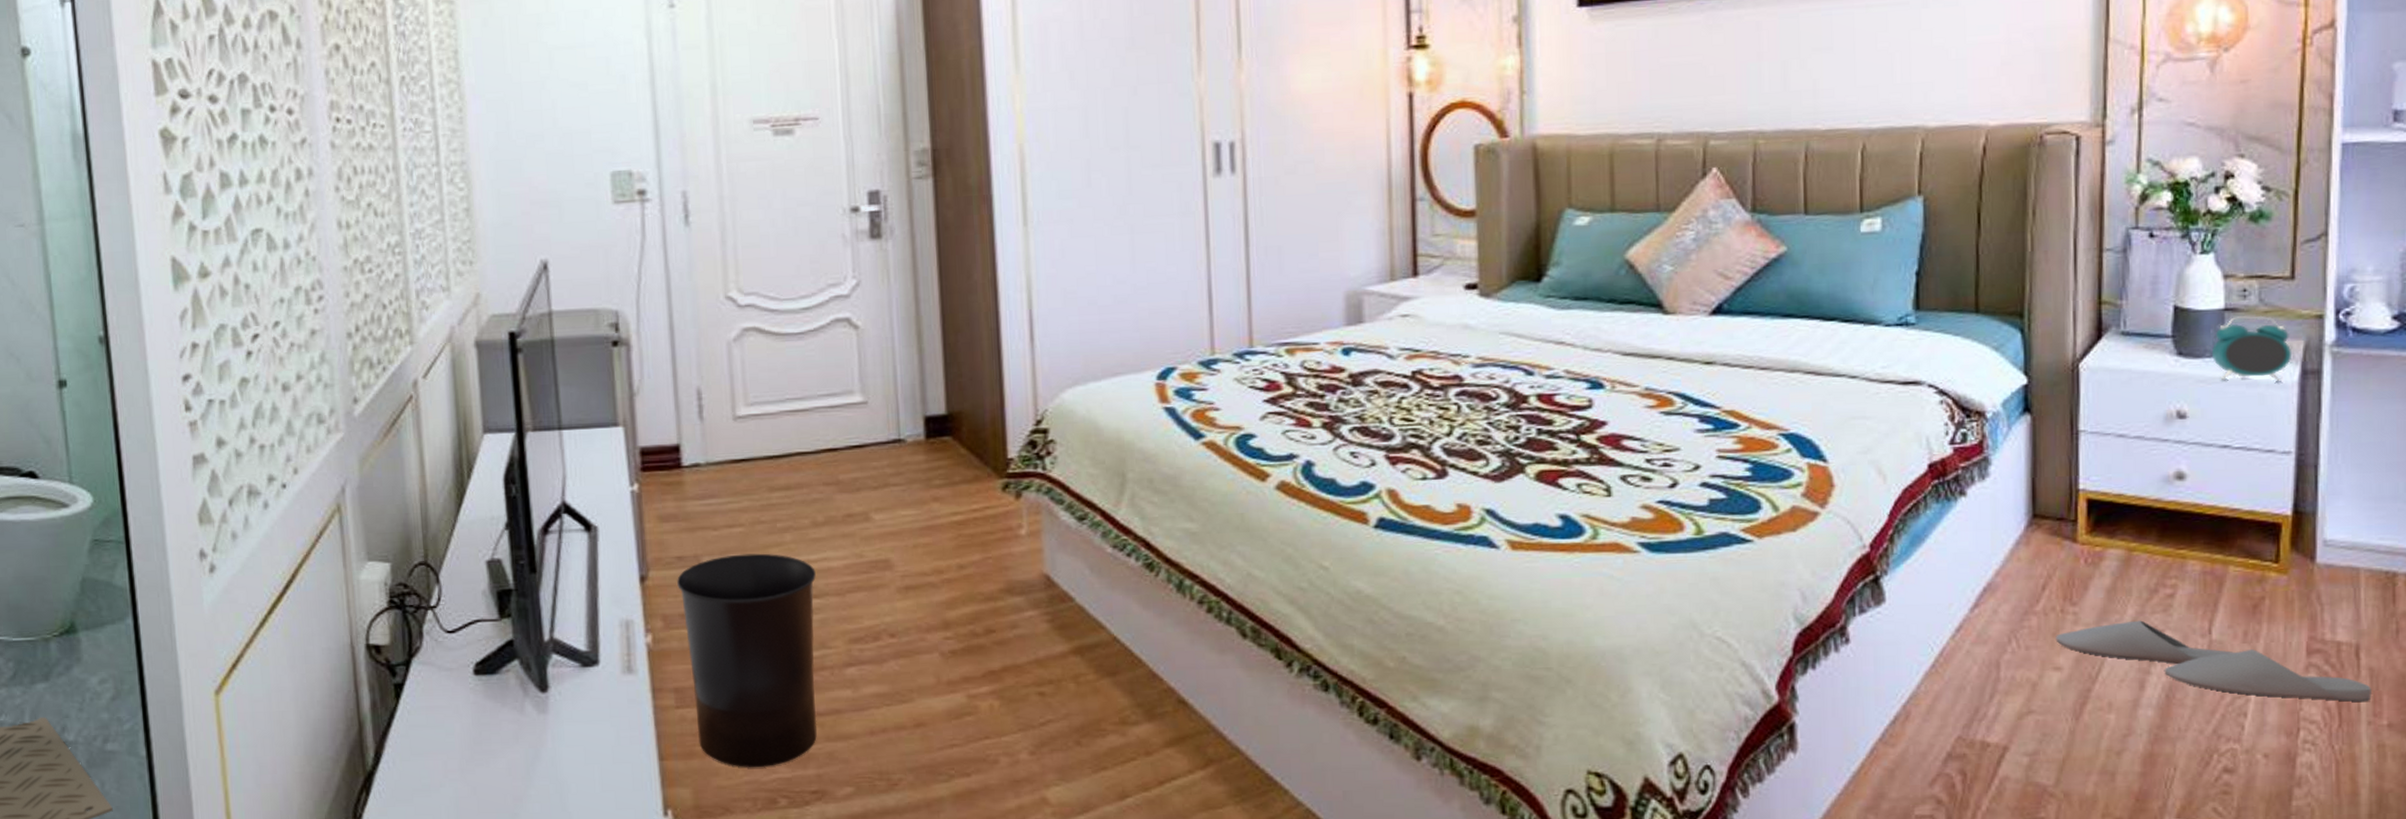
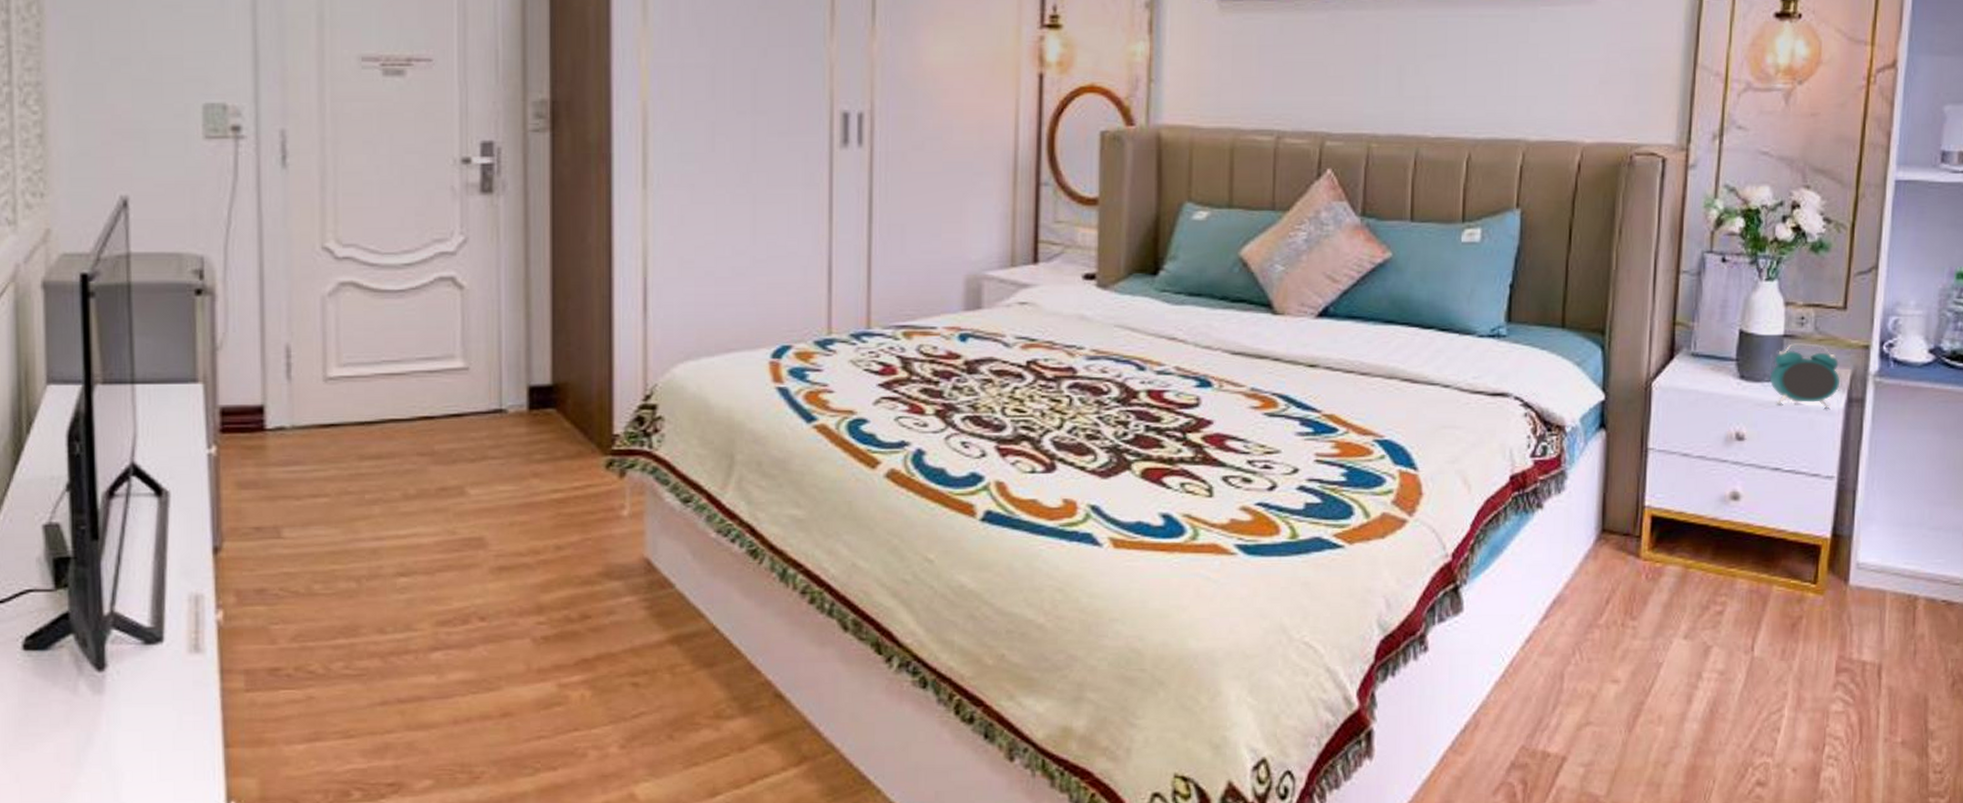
waste bin: present [677,553,817,767] -> none [254,526,404,757]
slippers: present [2055,620,2372,702] -> none [1615,636,1889,719]

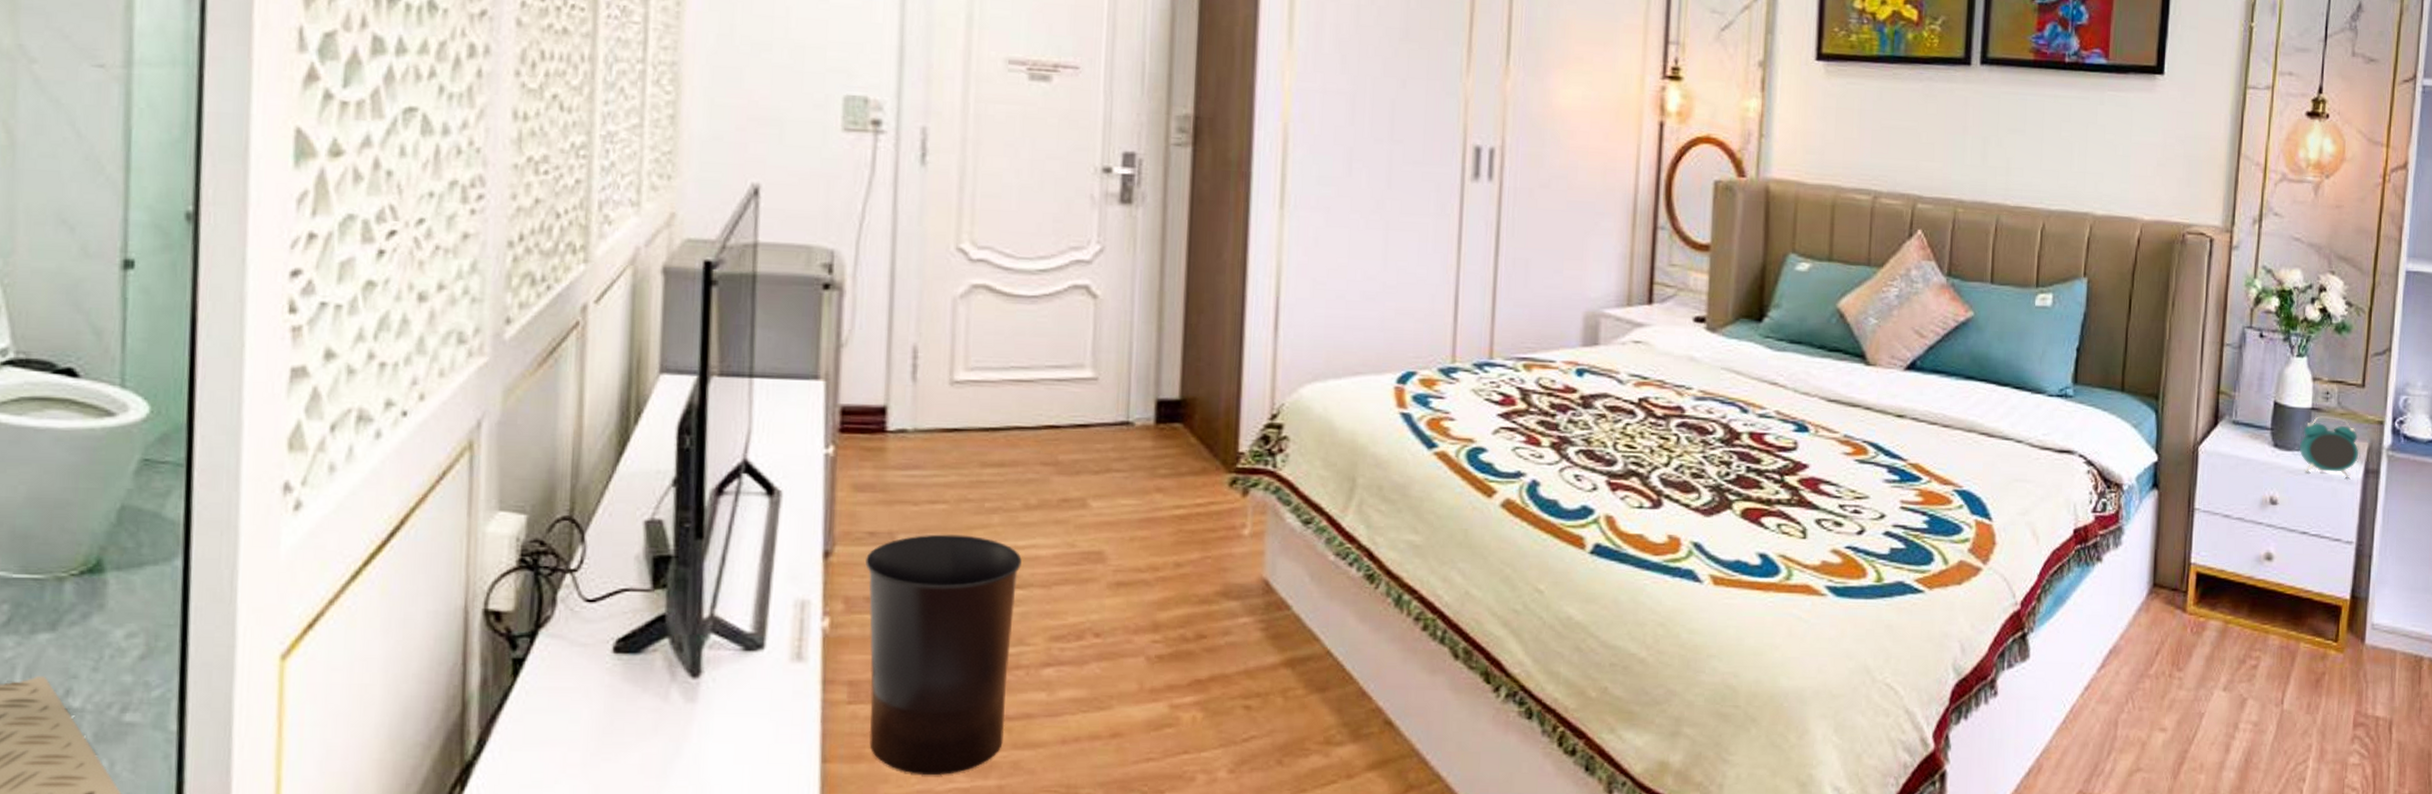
waste bin: none [254,526,404,757] -> present [865,534,1022,775]

